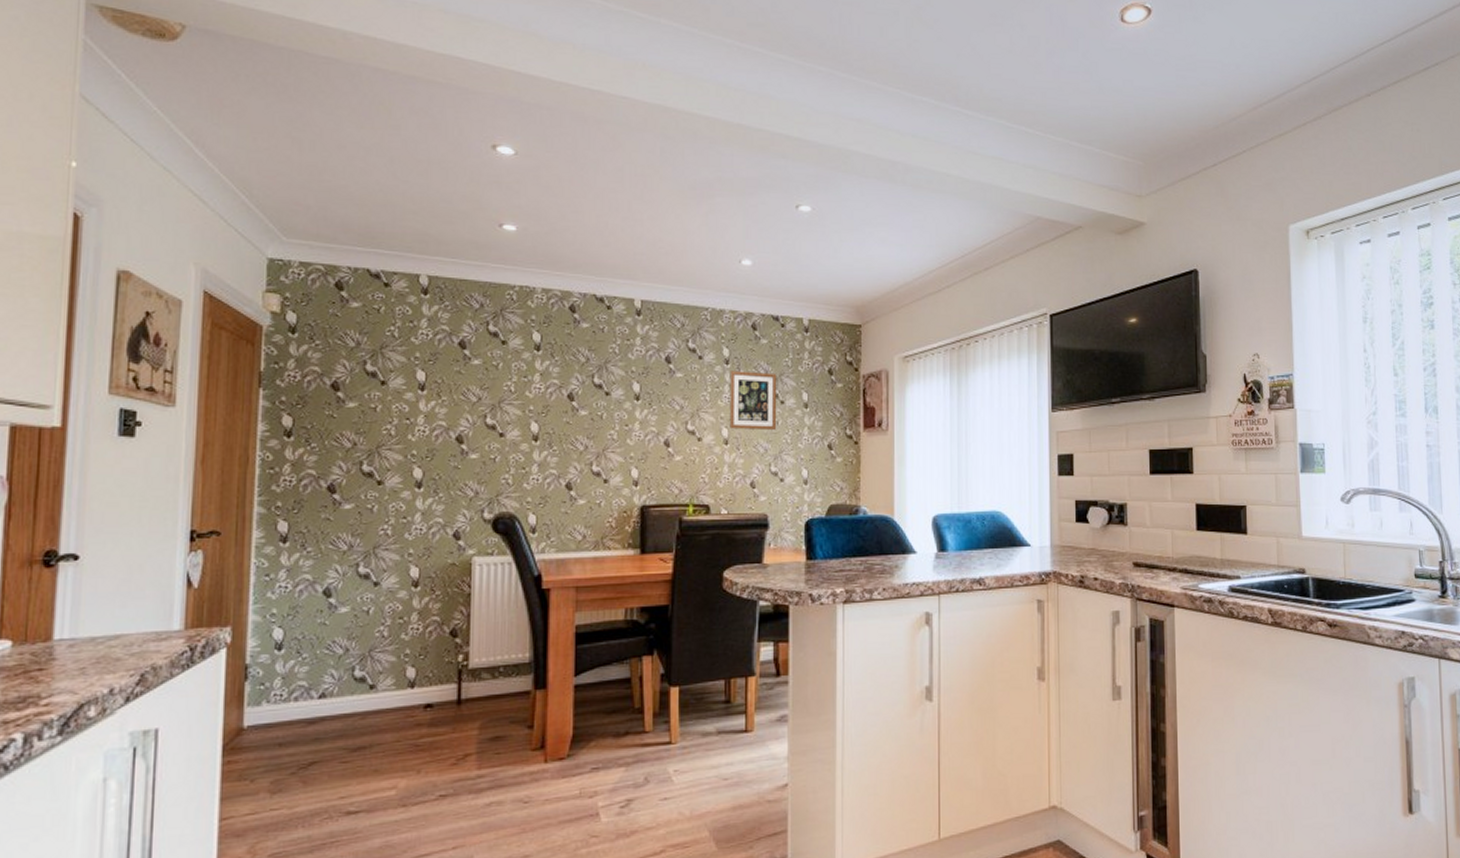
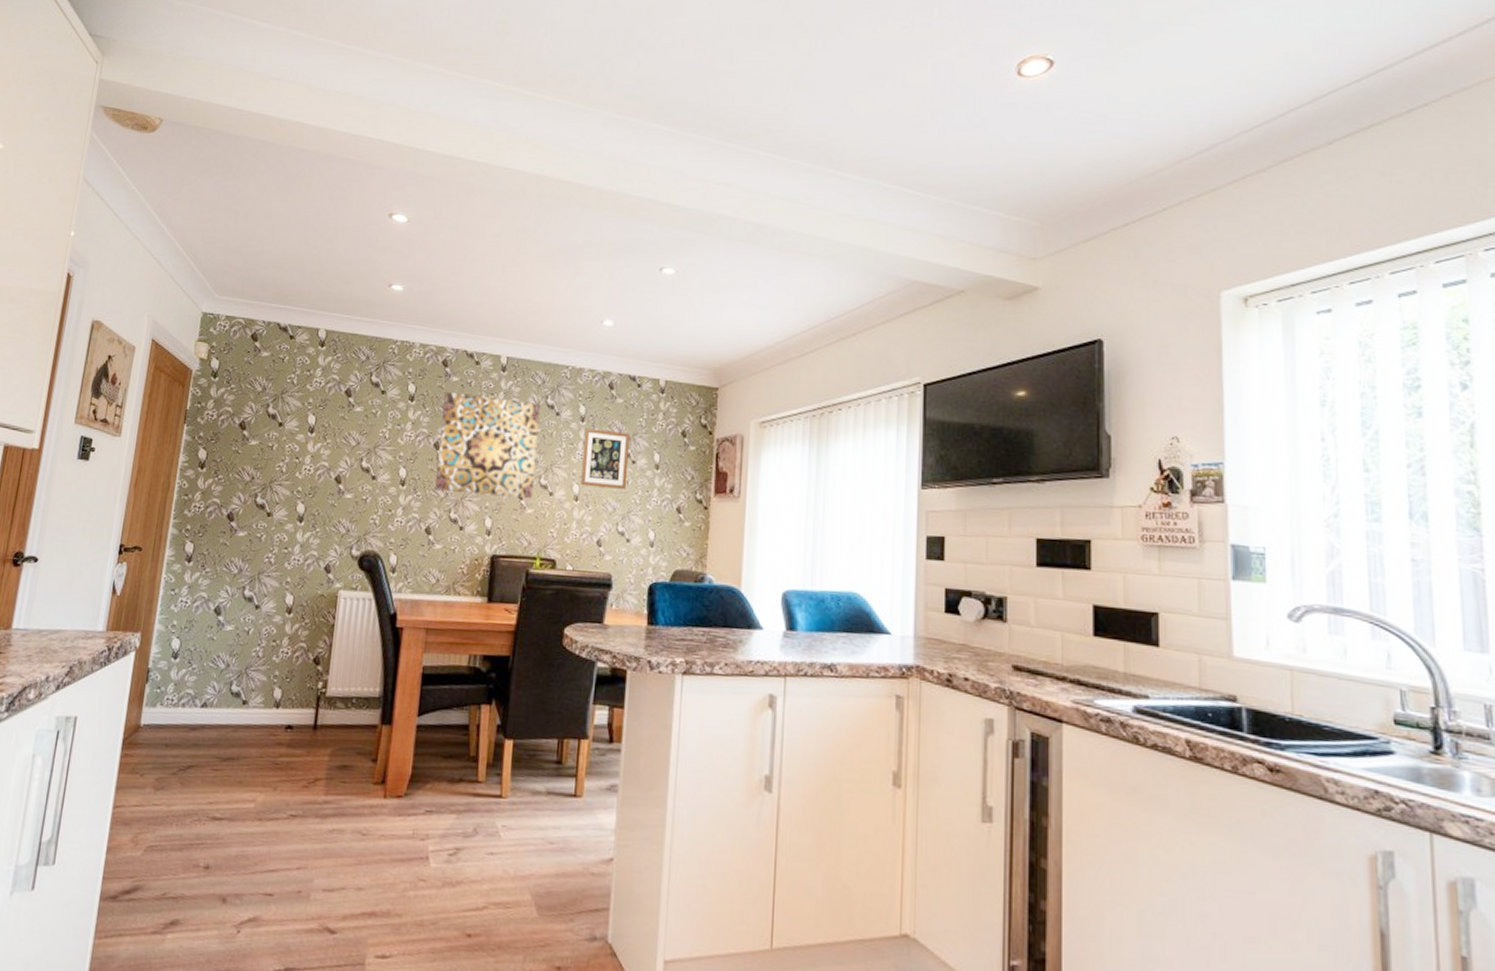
wall art: none [572,338,681,445] -> present [434,391,541,498]

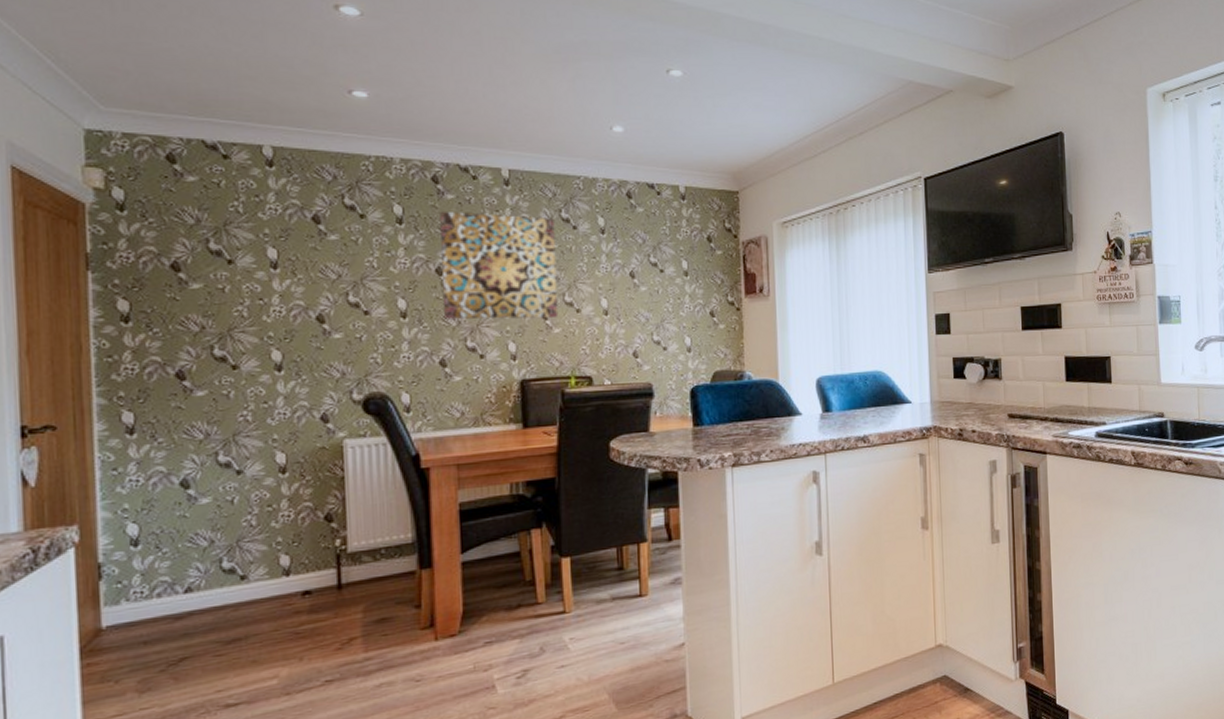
picture frame: present [580,428,631,489] -> none [606,240,658,300]

